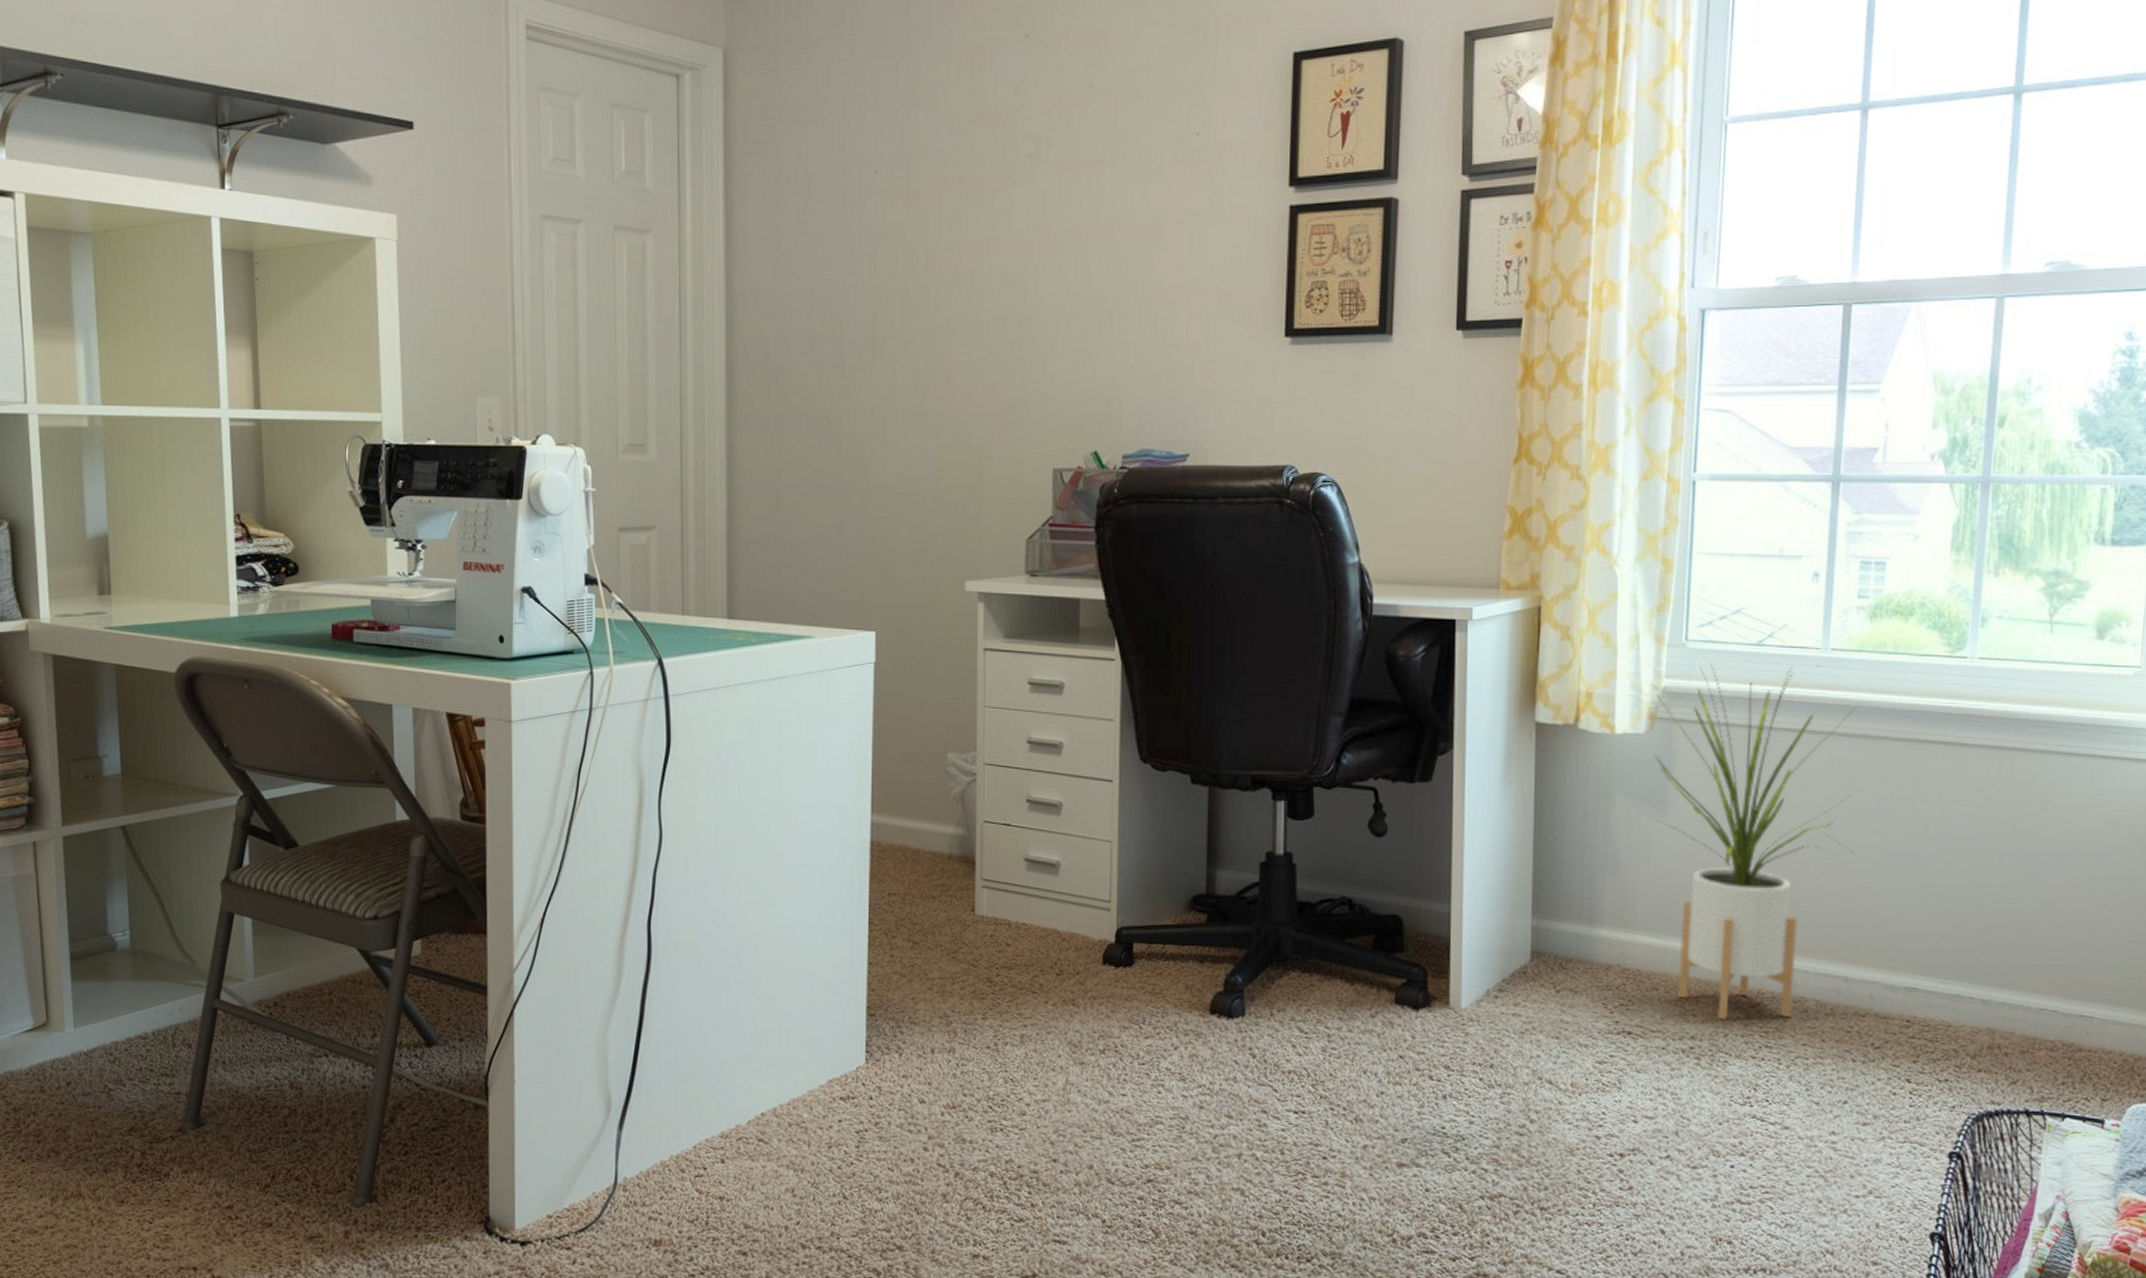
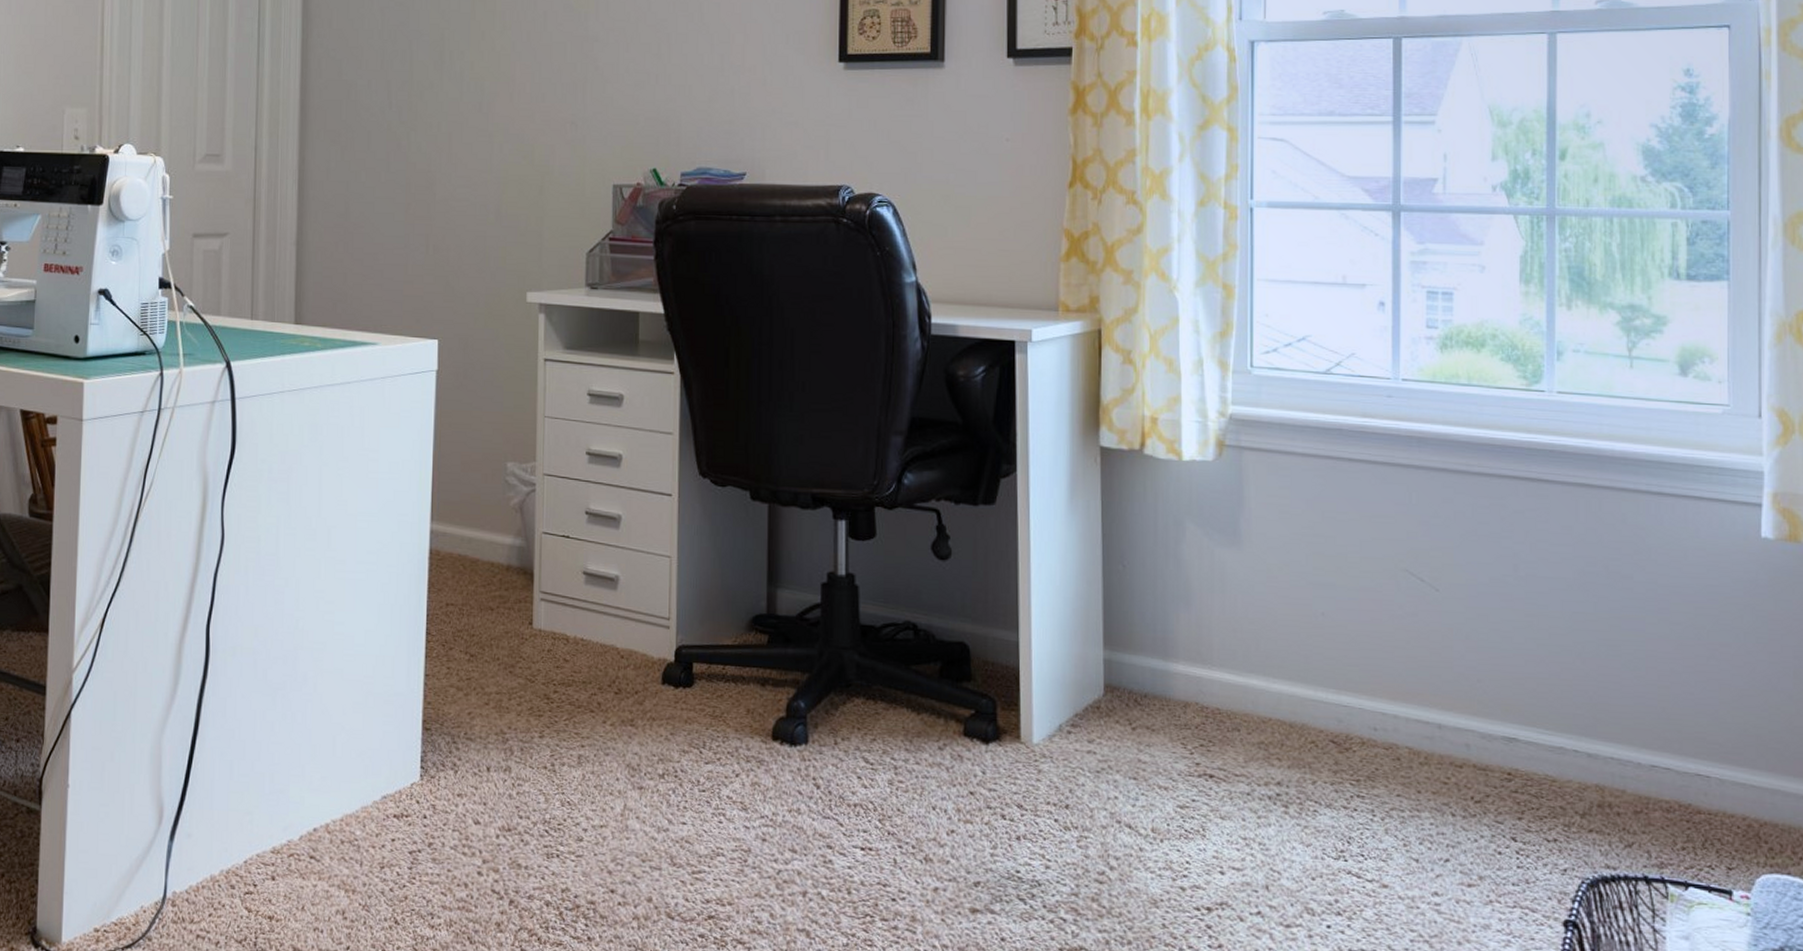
house plant: present [1648,662,1858,1020] -> none [1220,389,1433,766]

